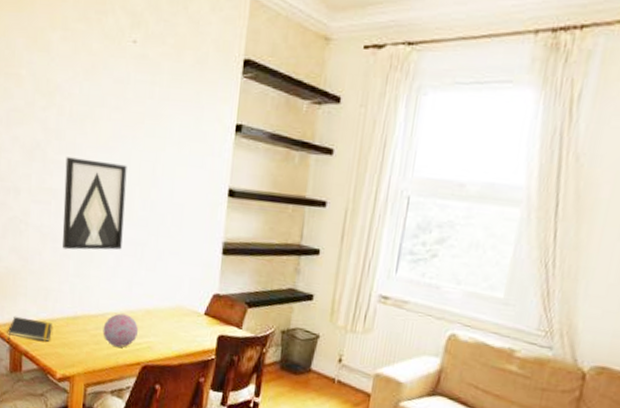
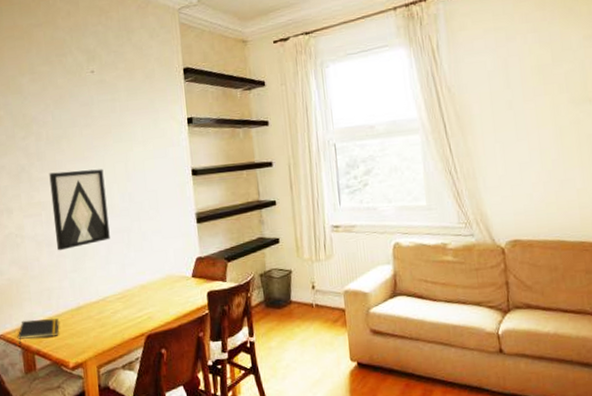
decorative orb: present [103,313,139,348] -> none [105,294,138,325]

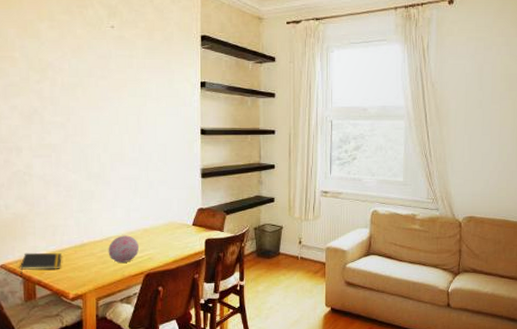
wall art: present [49,169,110,251] -> none [62,118,118,191]
decorative orb: none [105,294,138,325] -> present [108,235,140,263]

